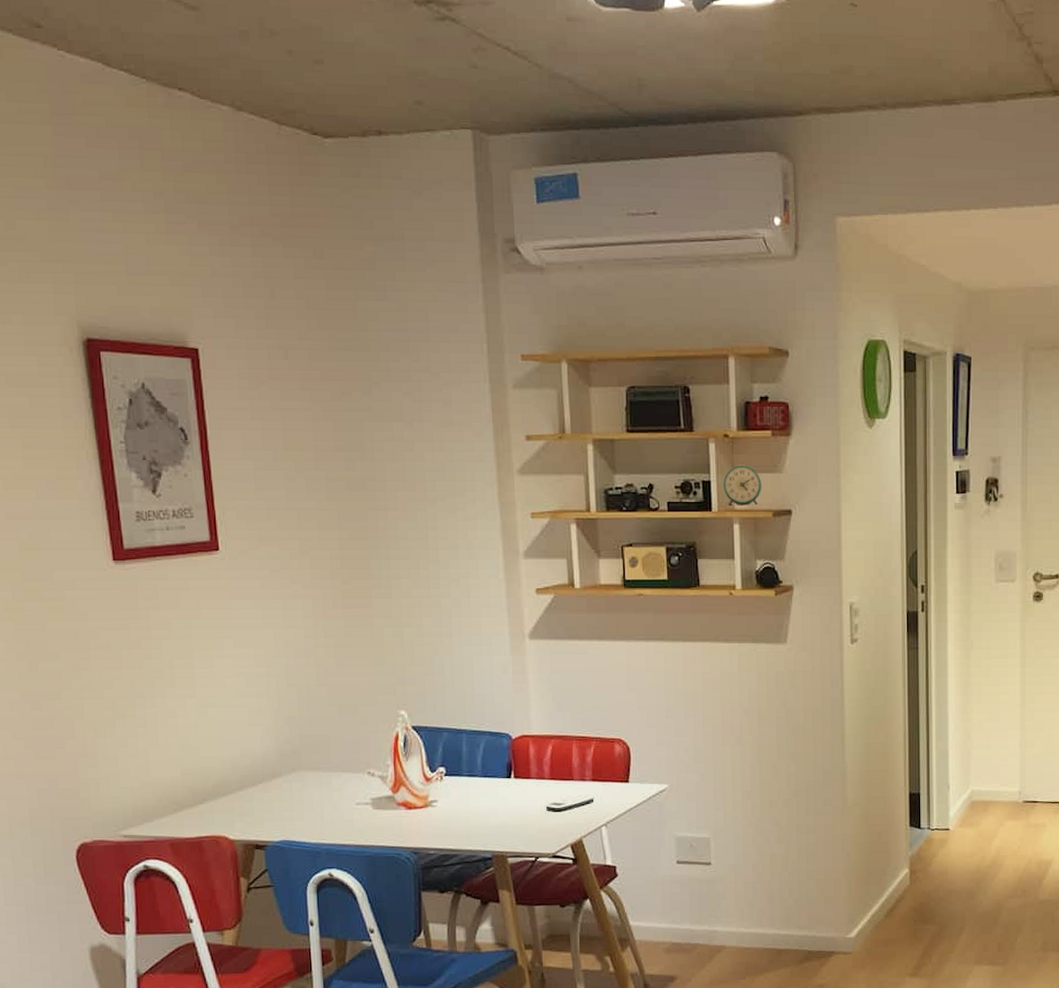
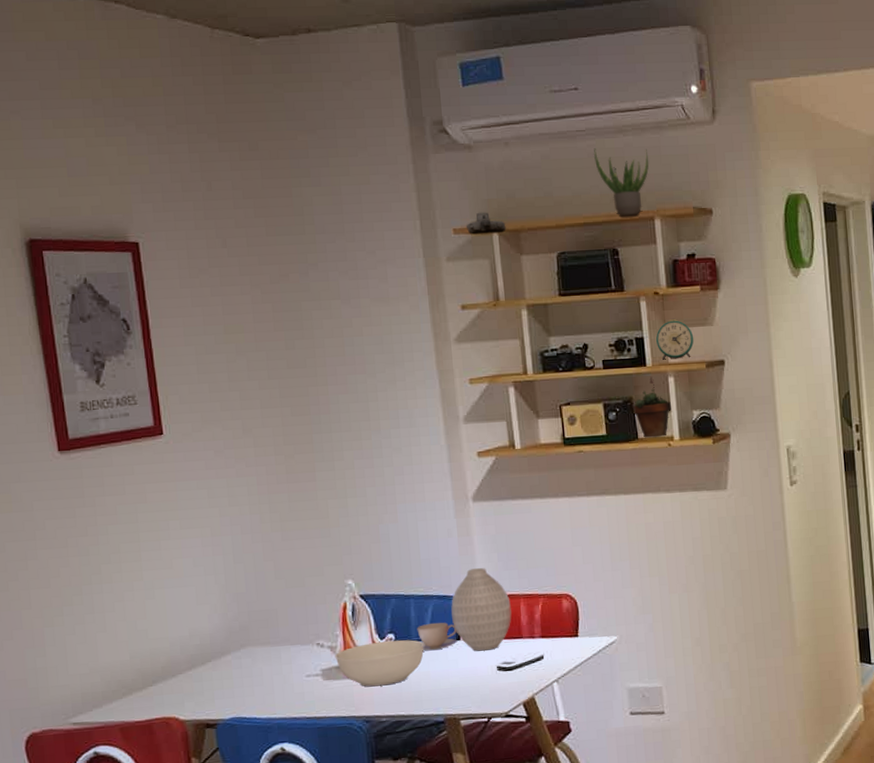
bowl: none [385,773,475,819] -> present [335,639,424,687]
teacup: none [468,758,508,787] -> present [417,622,458,651]
vase: none [502,707,564,790] -> present [450,568,512,651]
camera: none [535,338,576,362] -> present [467,212,506,235]
potted plant: none [669,278,726,355] -> present [593,148,649,219]
succulent plant: none [696,522,735,586] -> present [633,377,671,439]

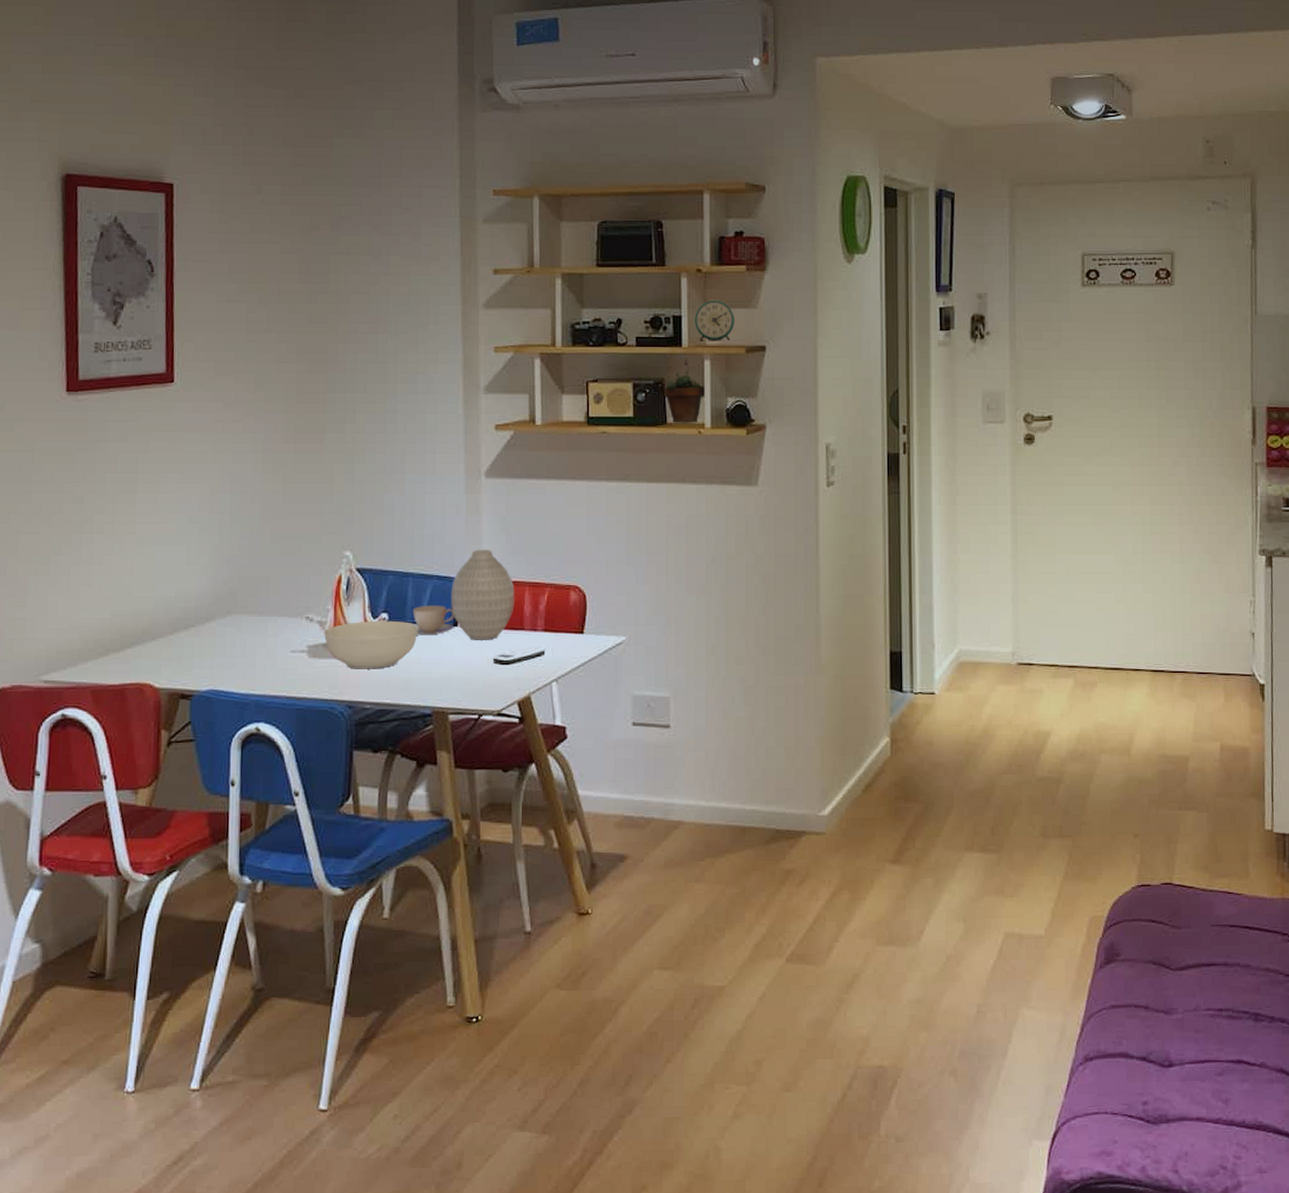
camera: present [467,212,506,235] -> none [507,174,548,198]
potted plant: present [593,148,649,219] -> none [645,116,703,190]

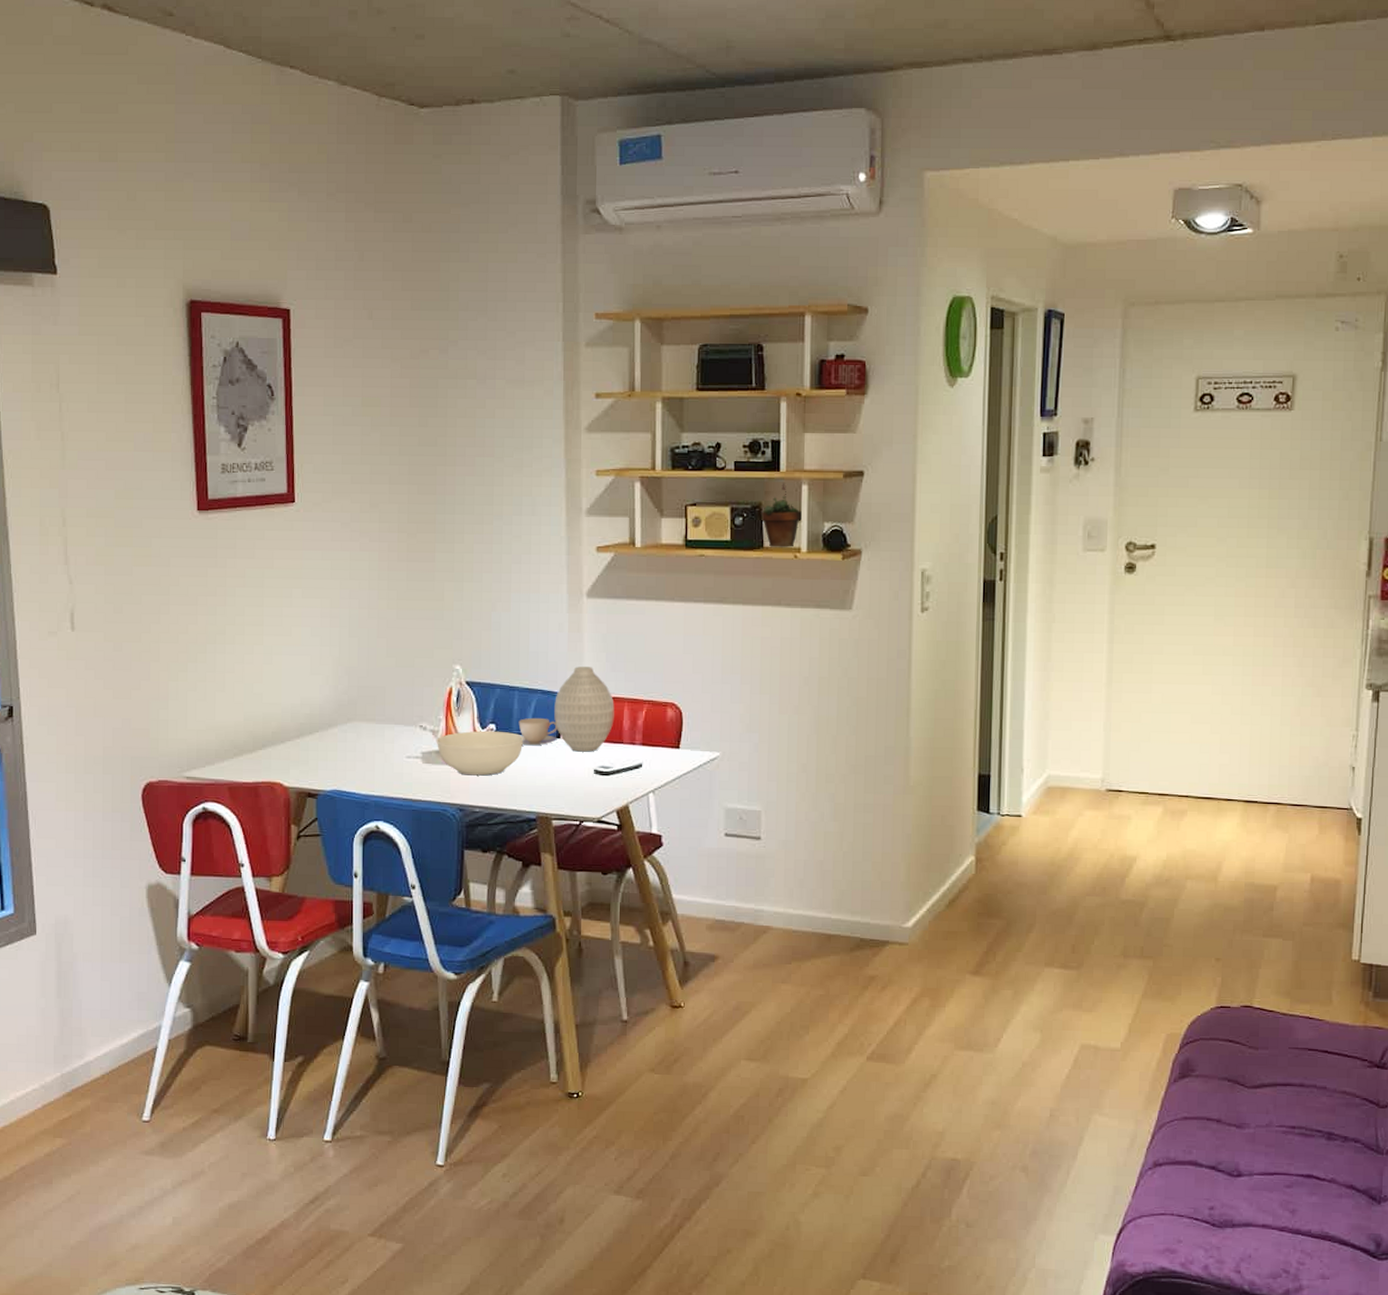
alarm clock: present [695,298,734,341] -> none [793,422,833,466]

